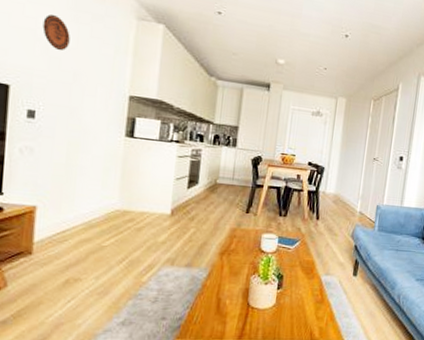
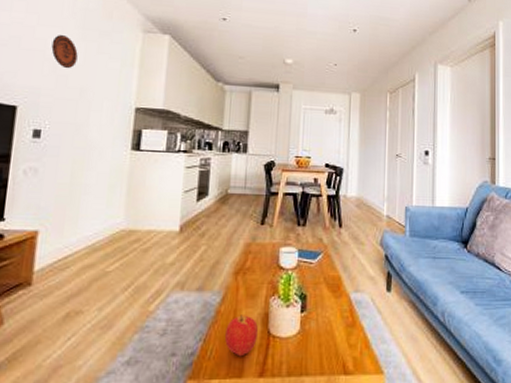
apple: none [210,289,239,323] -> present [225,315,258,357]

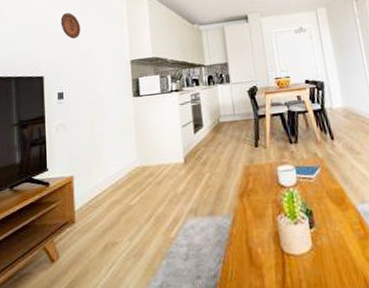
apple: present [225,315,258,357] -> none [241,235,272,277]

